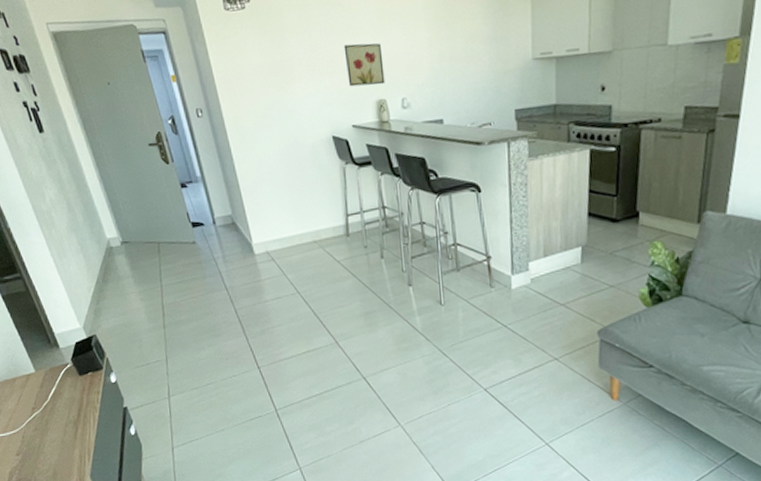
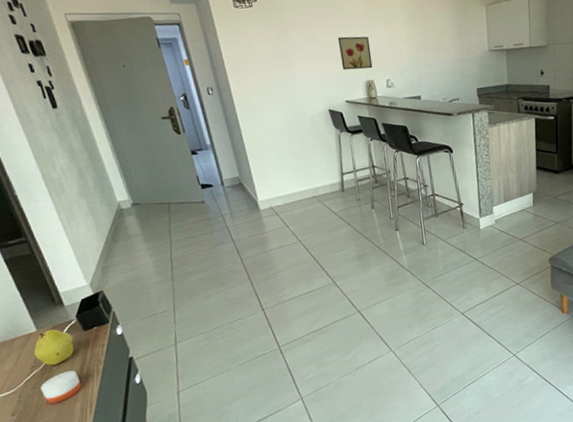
fruit: none [34,372,71,409] -> present [34,329,74,366]
candle: none [41,416,80,447] -> present [40,370,82,404]

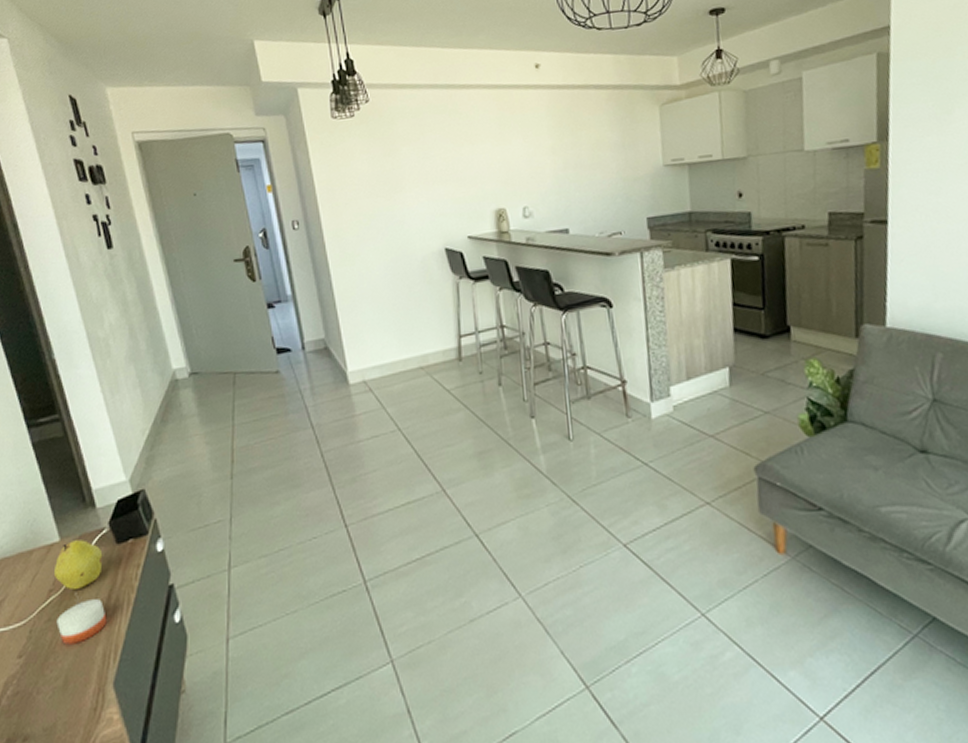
wall art: present [337,36,373,70] -> none [460,150,505,196]

